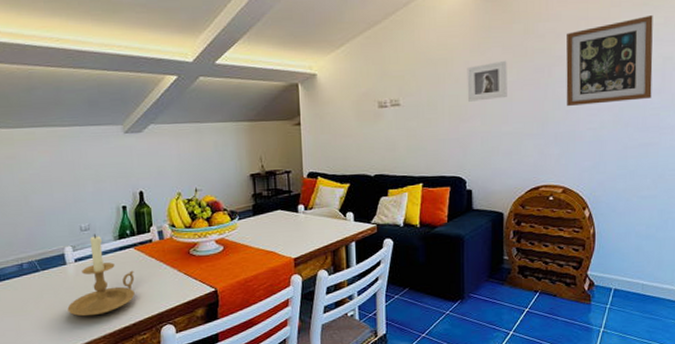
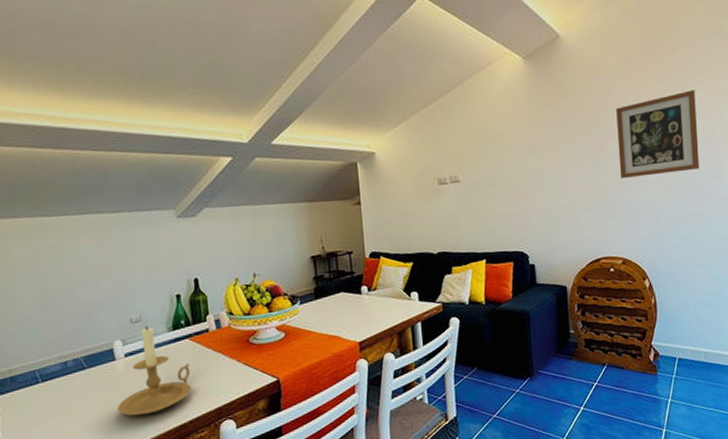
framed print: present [467,61,507,102] -> none [523,136,564,177]

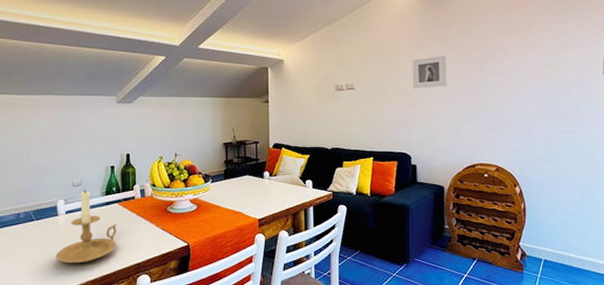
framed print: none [523,136,564,177] -> present [412,56,447,89]
wall art: present [616,90,700,179] -> none [497,23,571,97]

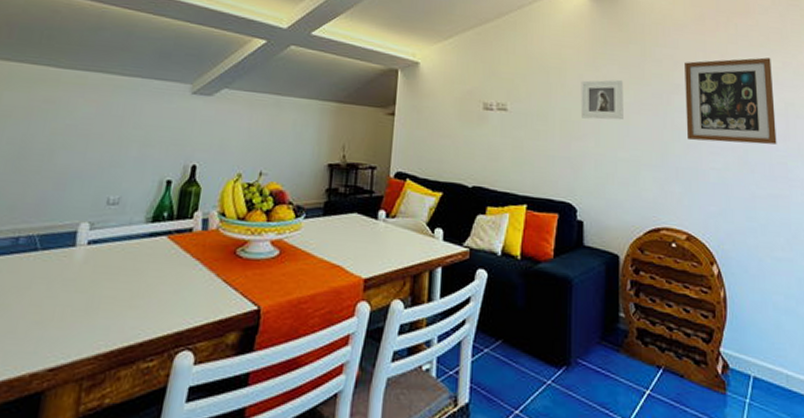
candle holder: present [55,189,117,264] -> none [57,210,160,325]
wall art: none [497,23,571,97] -> present [685,57,777,145]

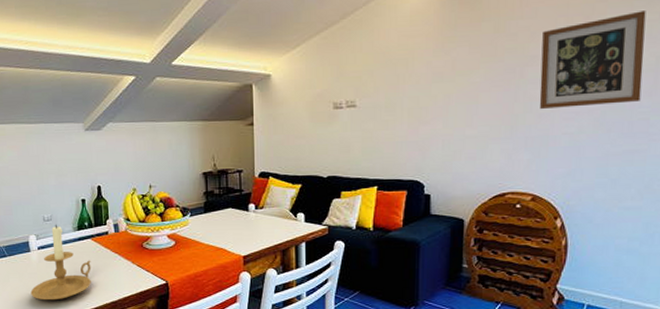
candle holder: none [57,210,160,325] -> present [30,224,91,301]
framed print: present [580,79,624,120] -> none [428,61,474,104]

